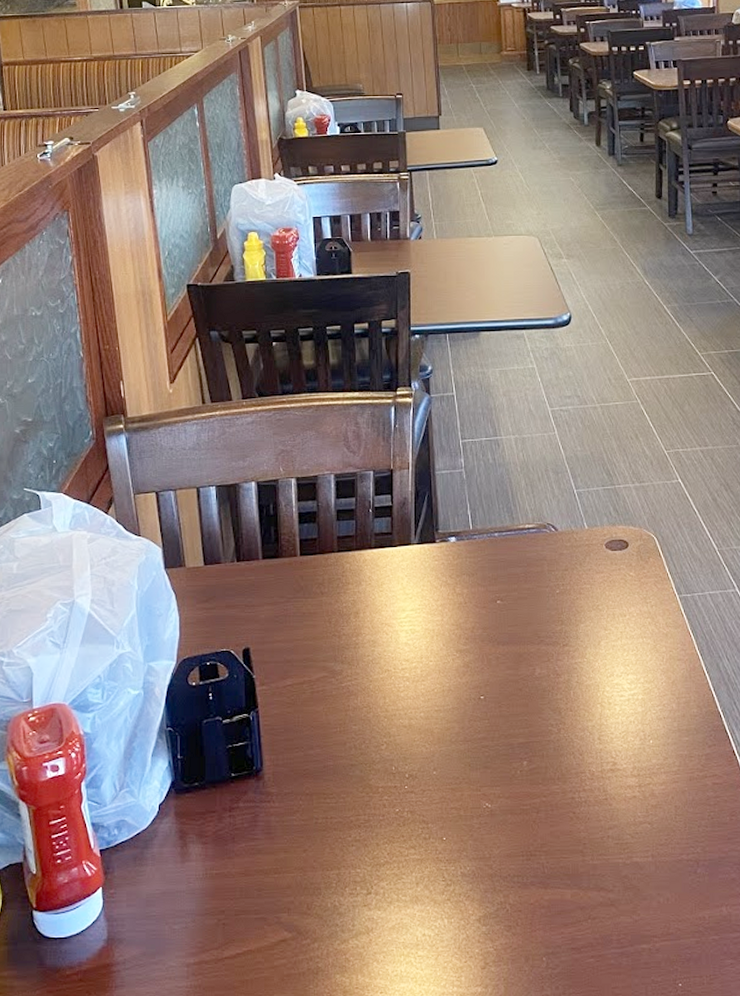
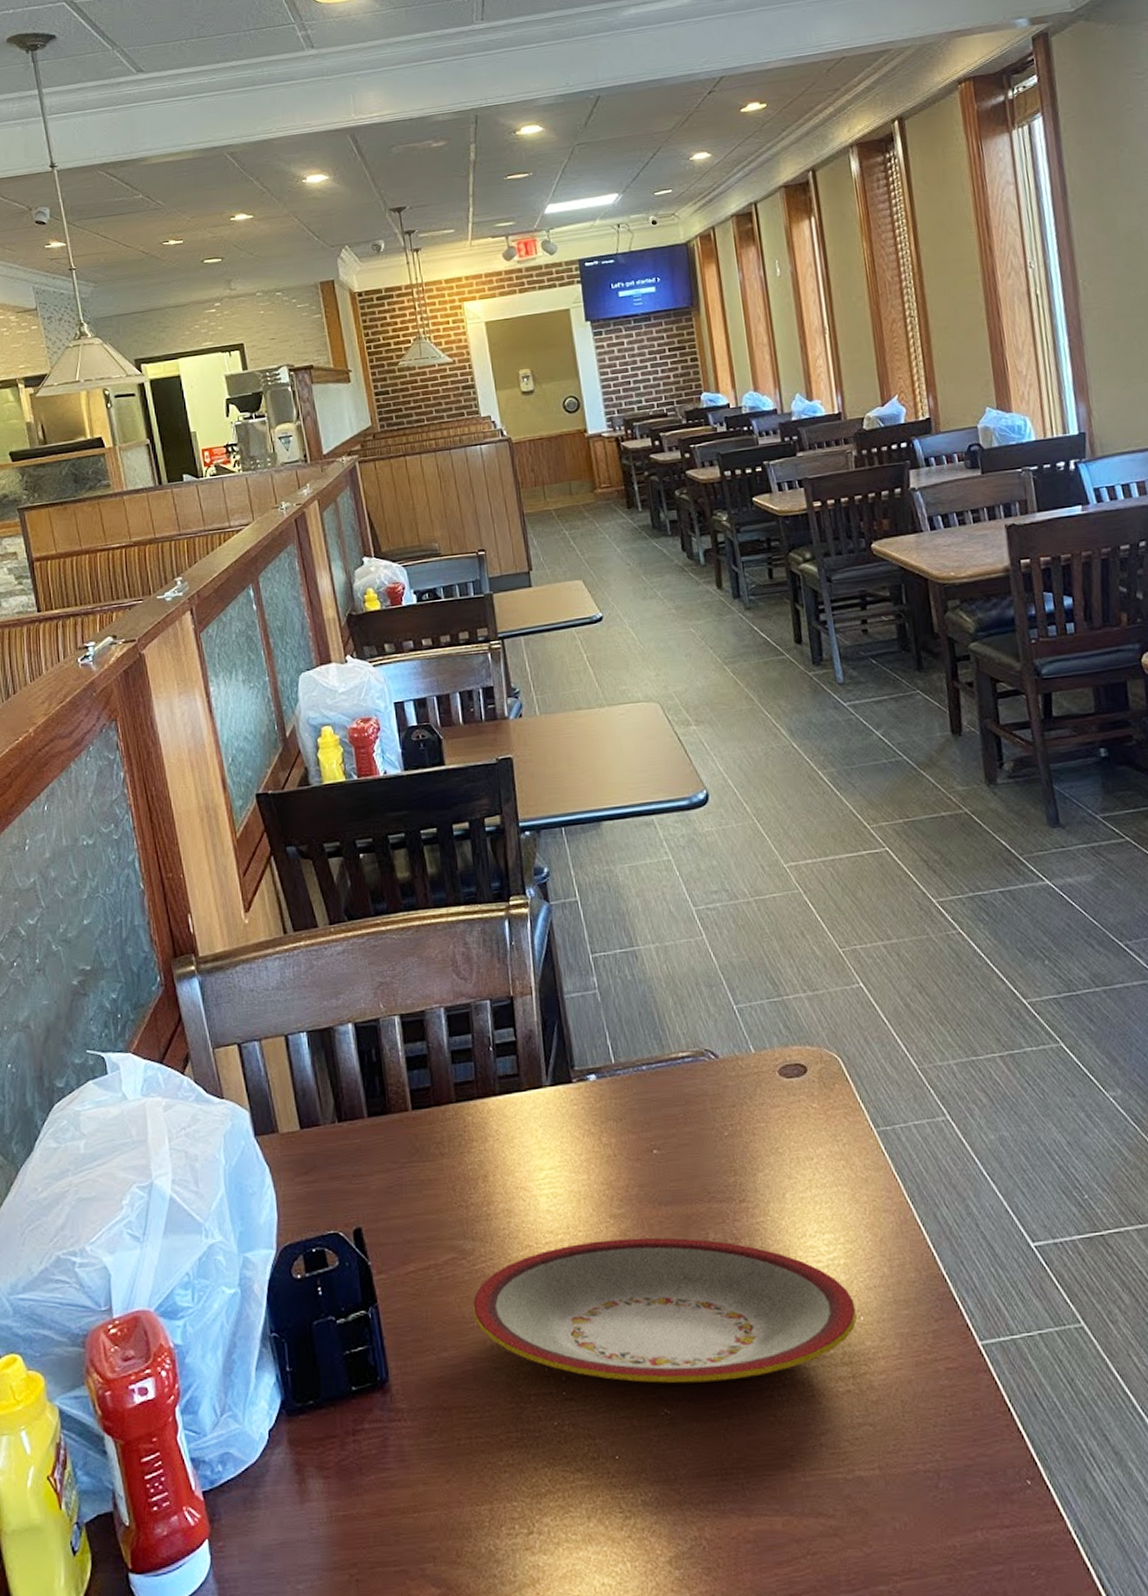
plate: none [338,669,648,784] -> present [473,1237,858,1384]

